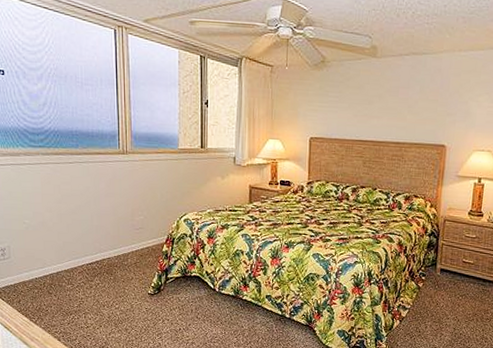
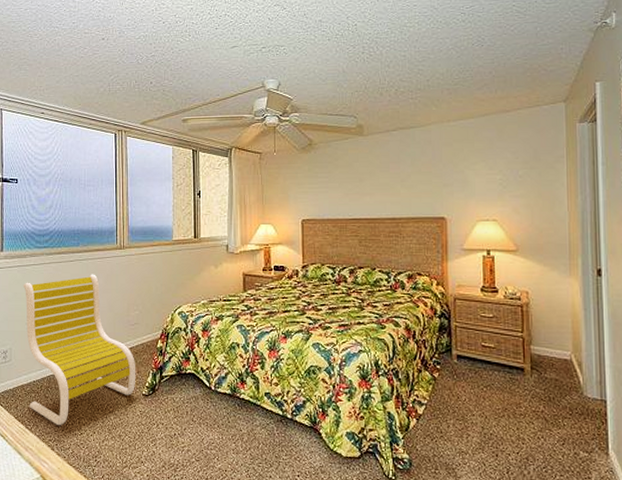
lounge chair: none [18,177,142,320] -> present [23,274,136,426]

